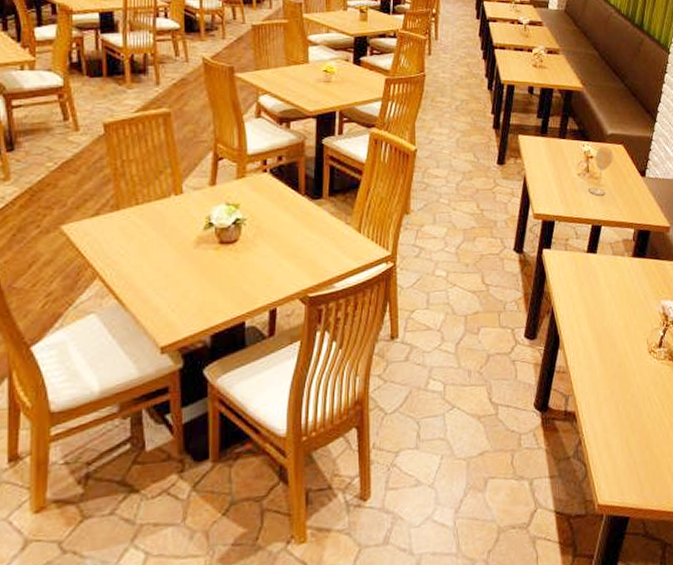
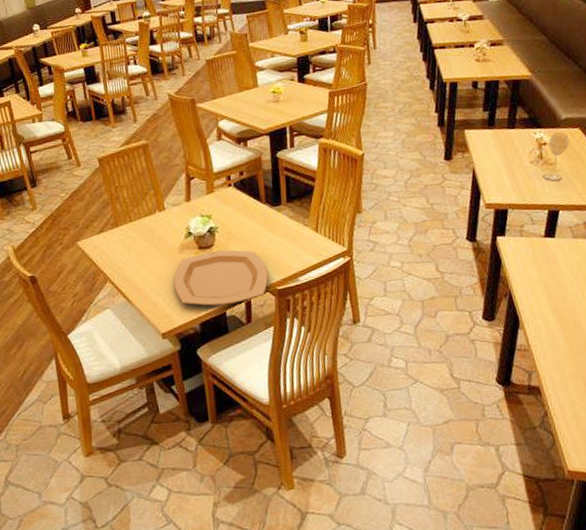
plate: none [183,247,300,314] -> present [173,250,269,306]

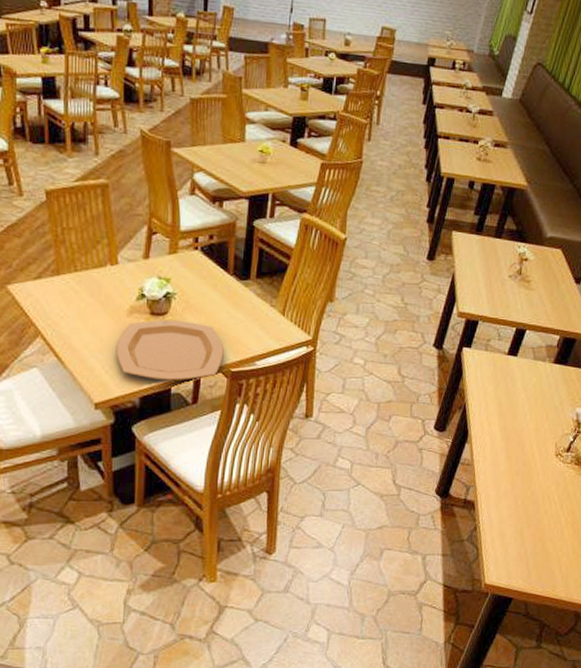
wineglass: present [543,132,570,182] -> none [518,249,550,300]

